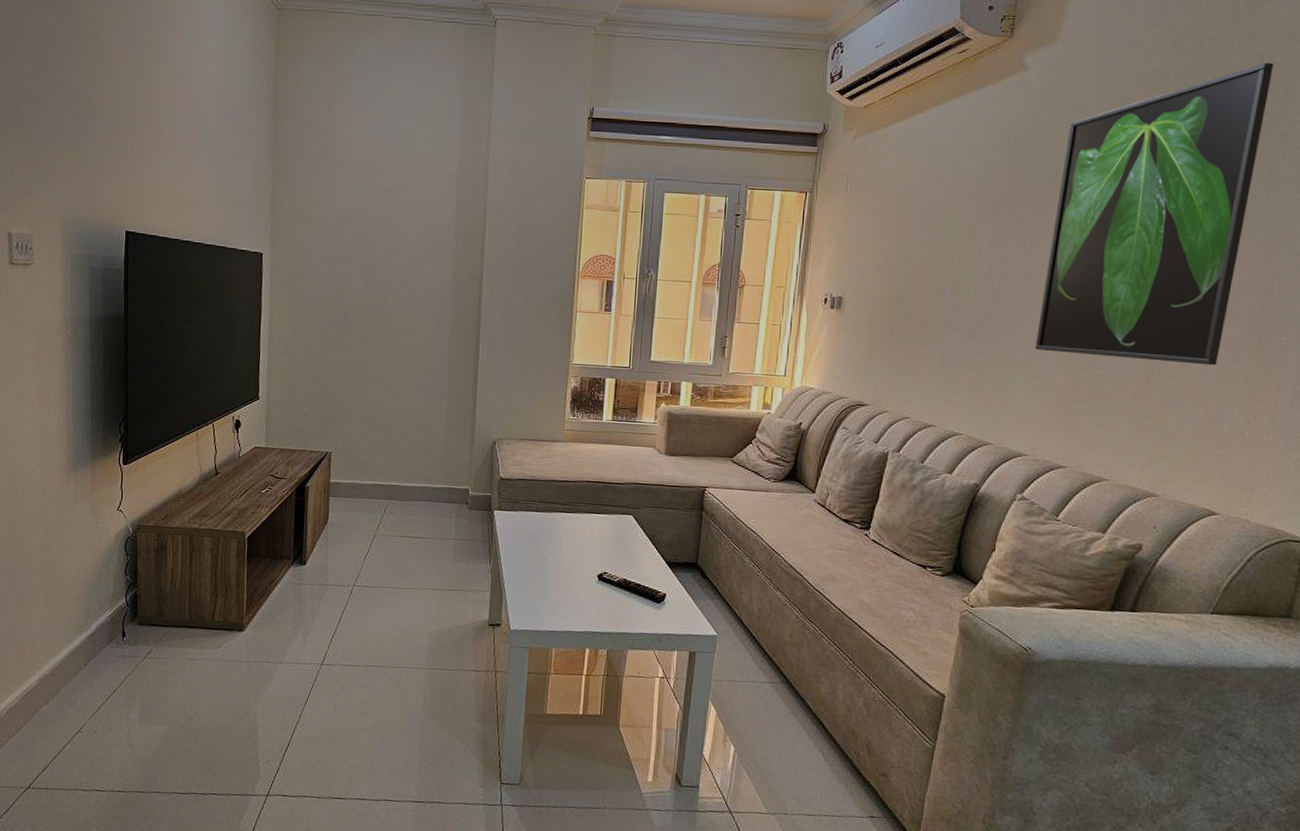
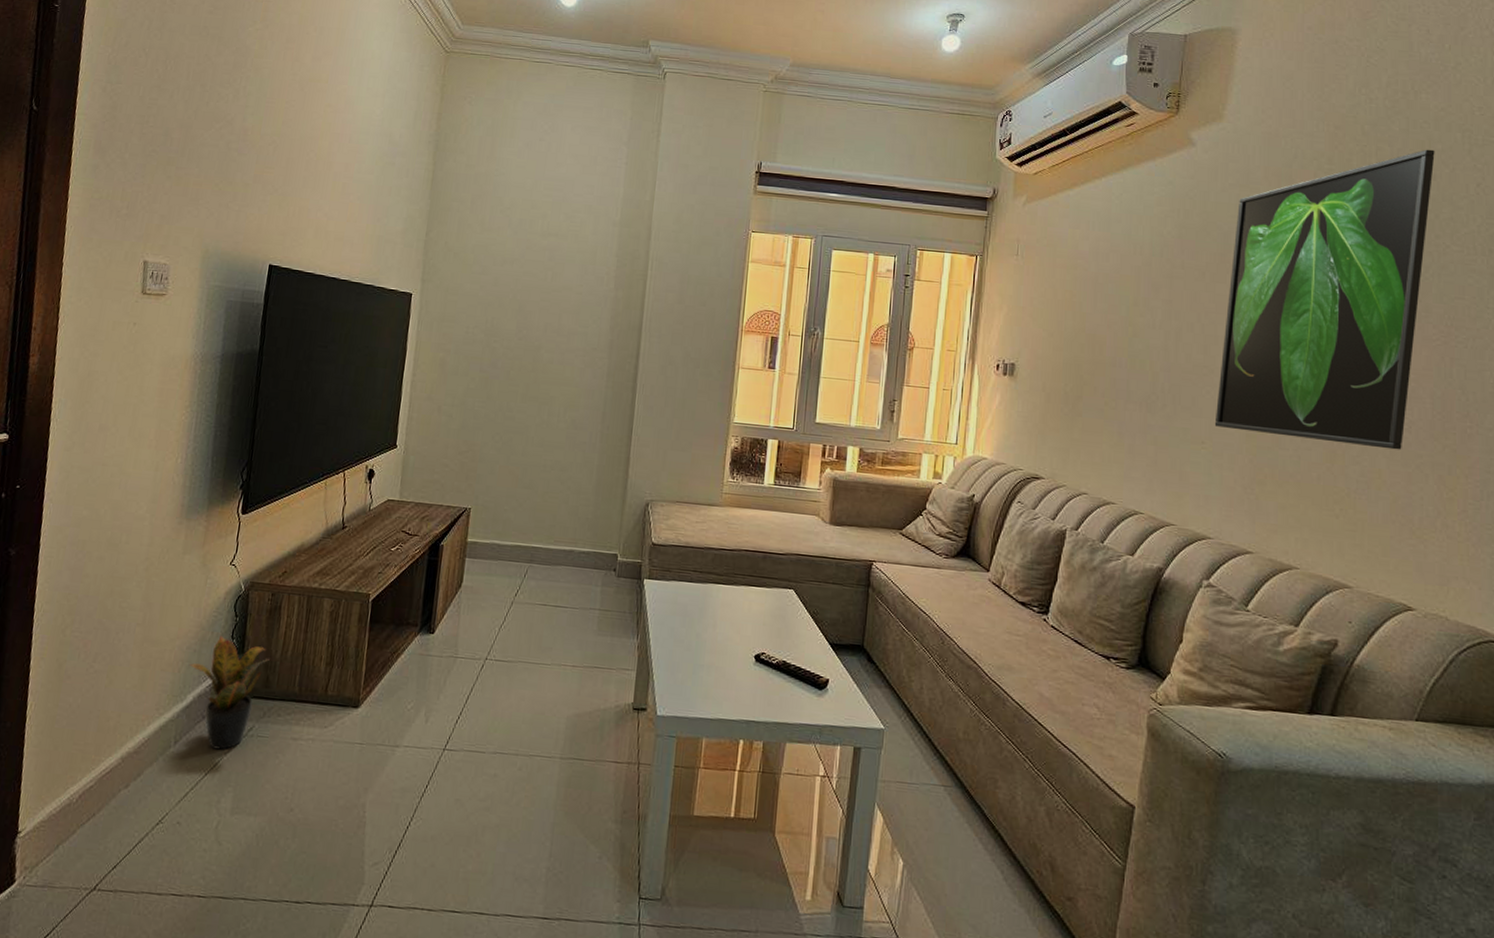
potted plant: none [90,572,161,670] -> present [190,635,270,750]

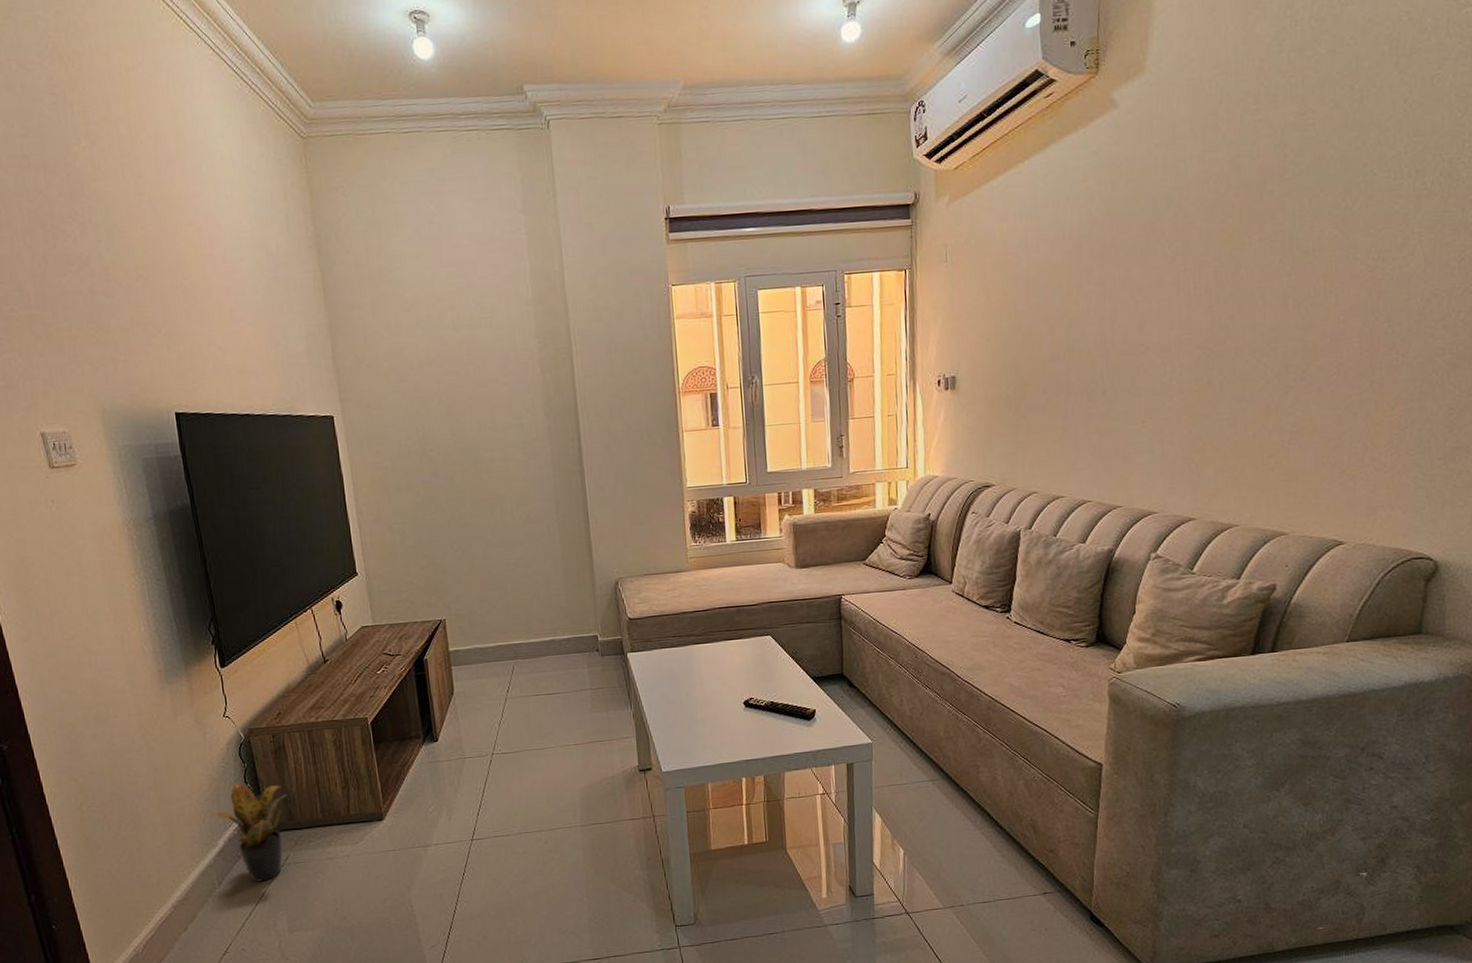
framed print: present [1214,149,1435,450] -> none [1153,68,1362,403]

